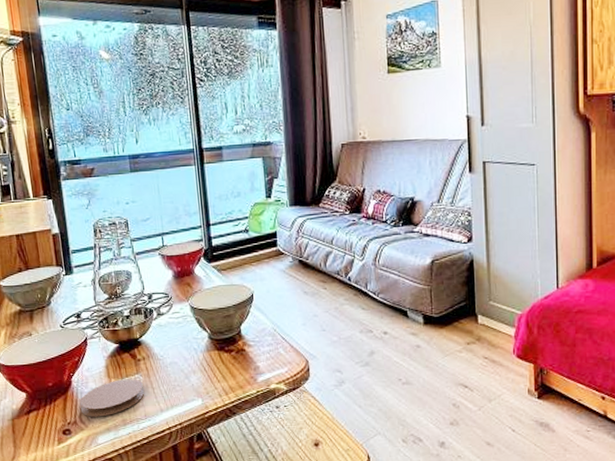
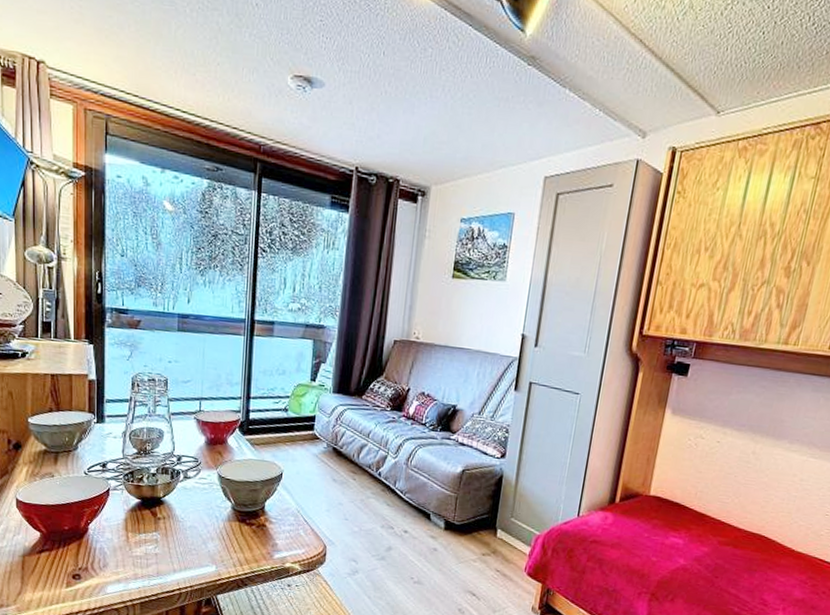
coaster: present [79,379,144,417] -> none [93,534,159,568]

